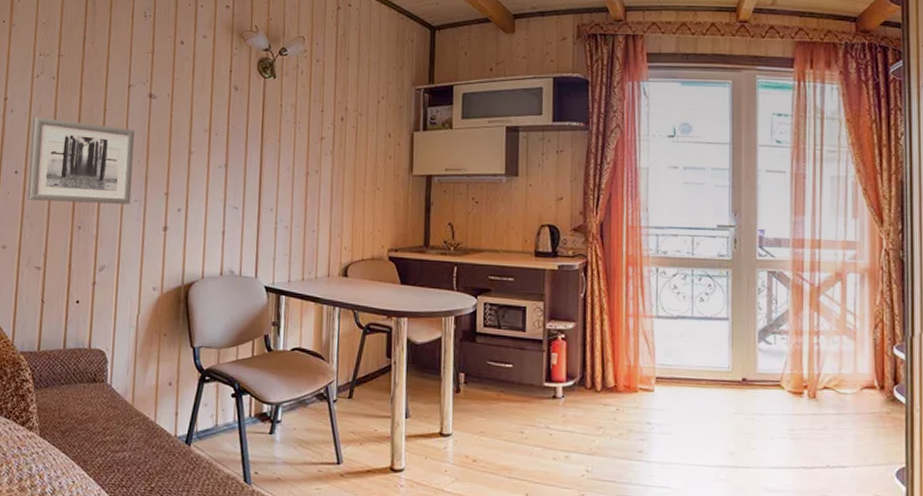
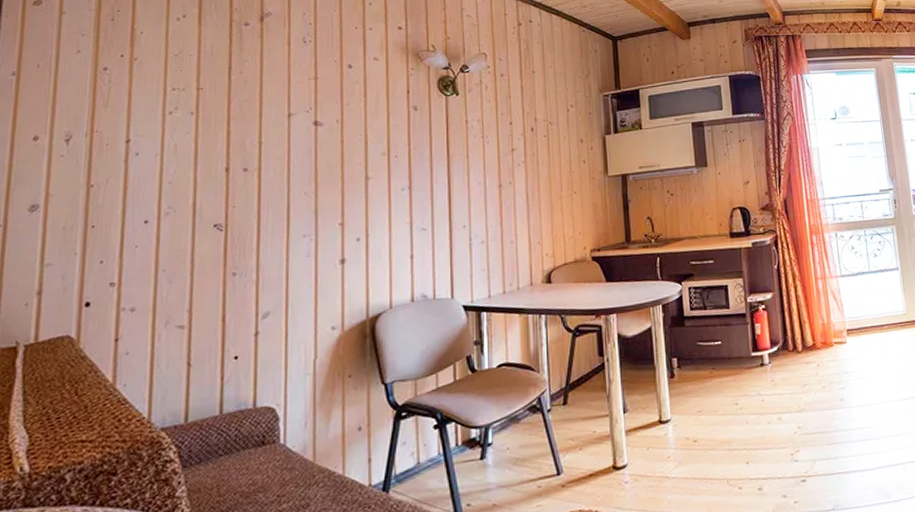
wall art: present [27,116,135,205] -> none [162,157,300,251]

